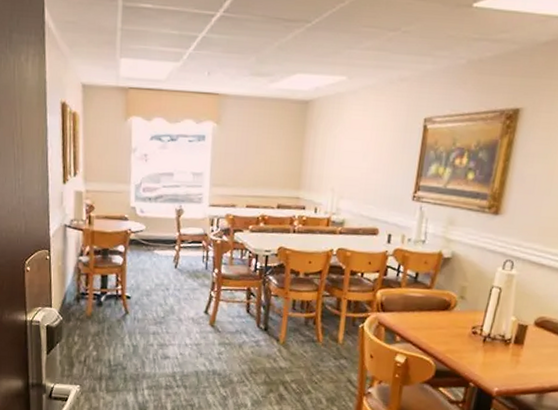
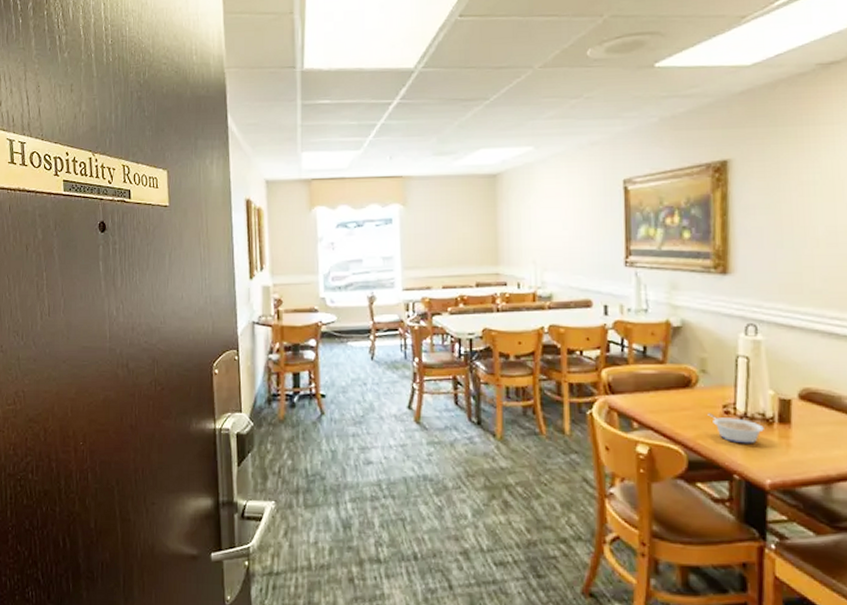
legume: none [459,332,502,359] -> present [708,413,764,444]

